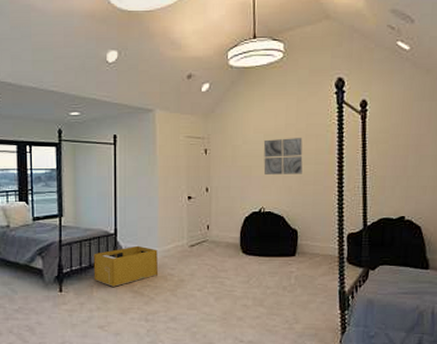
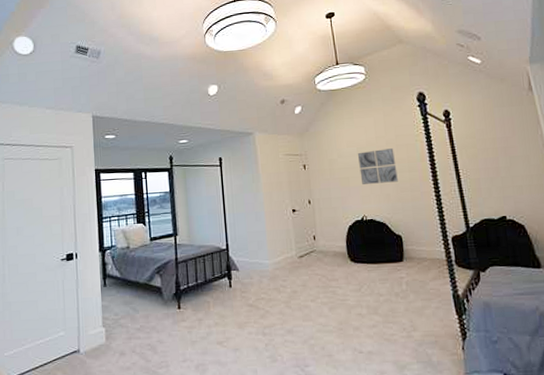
storage bin: present [93,245,158,287] -> none [208,259,270,301]

